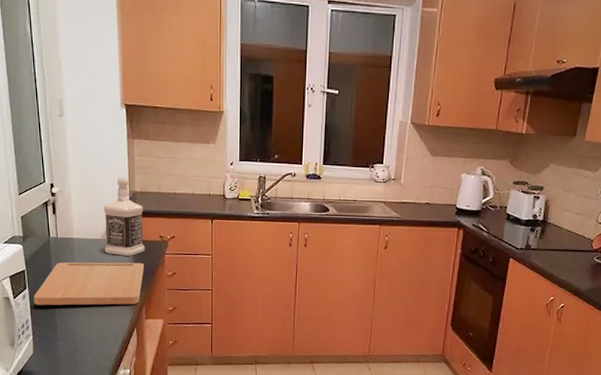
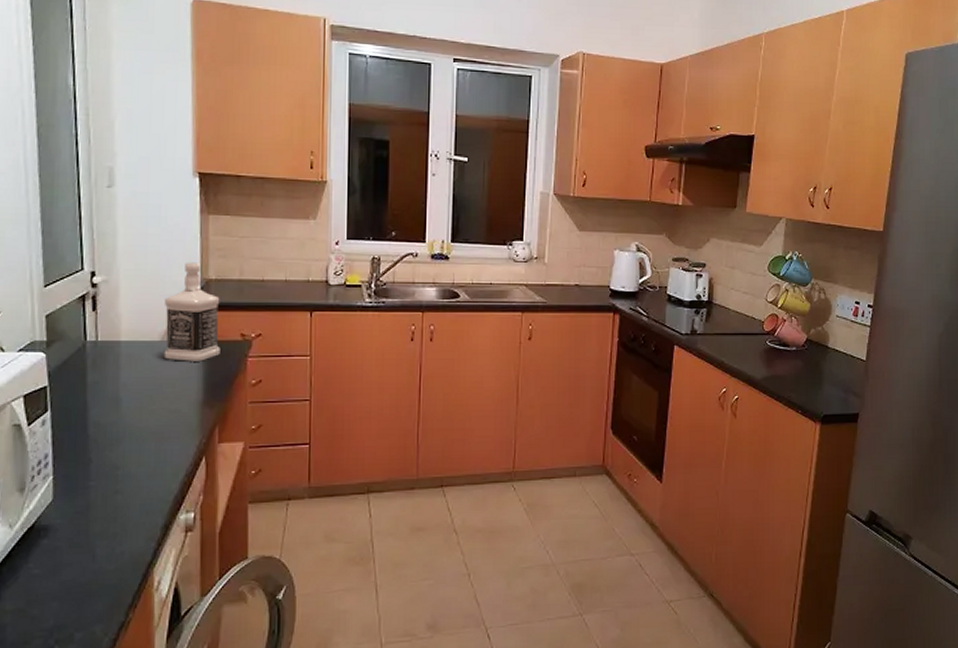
cutting board: present [34,262,144,306] -> none [58,369,218,433]

